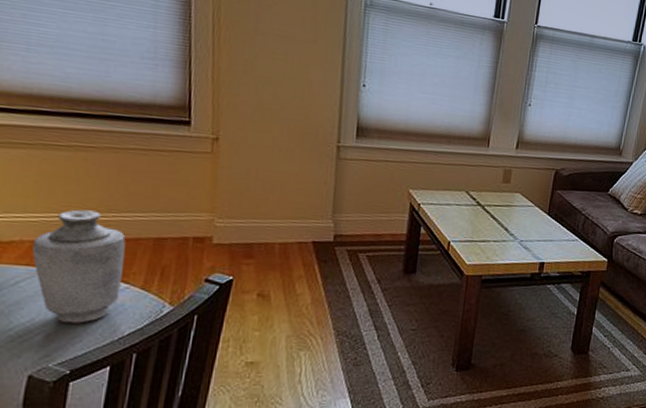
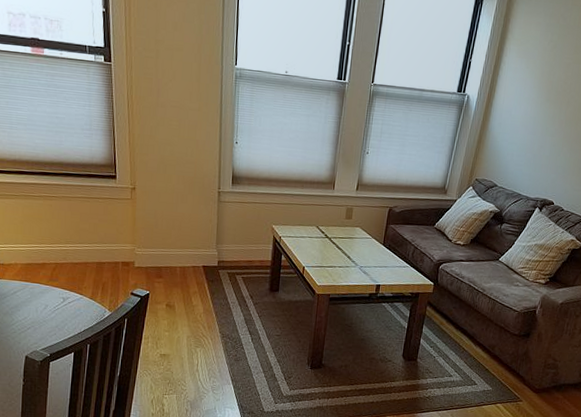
vase: present [32,209,126,324] -> none [23,241,79,322]

